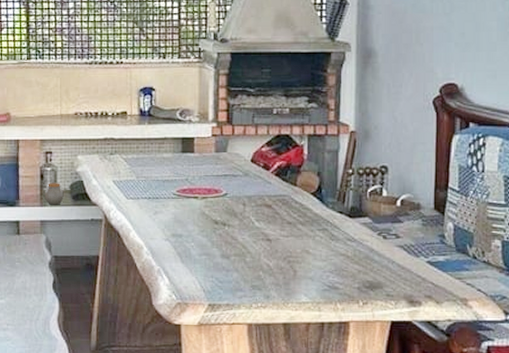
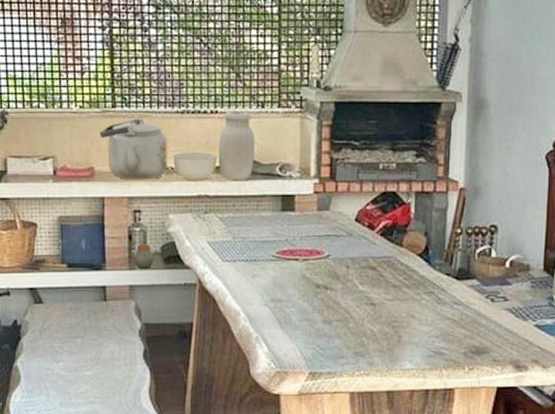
kettle: none [16,68,77,125] -> present [99,118,168,180]
bowl: none [82,99,122,125] -> present [173,153,217,181]
jar: none [123,61,157,125] -> present [218,111,255,181]

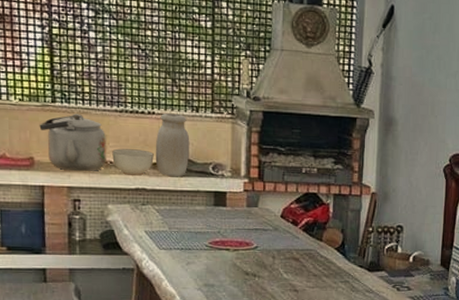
jar: present [133,244,154,269] -> none [73,231,94,254]

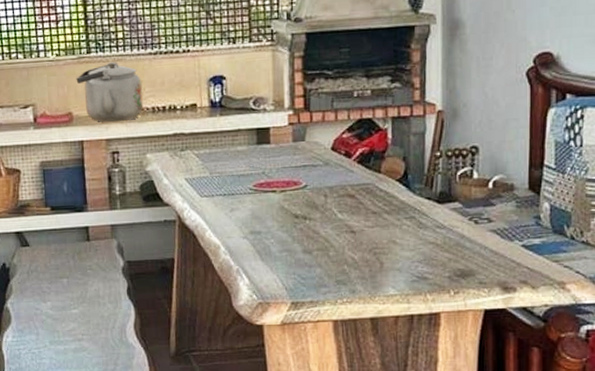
bowl: present [112,148,154,176] -> none [148,91,191,121]
jar: present [155,113,190,177] -> none [191,48,228,118]

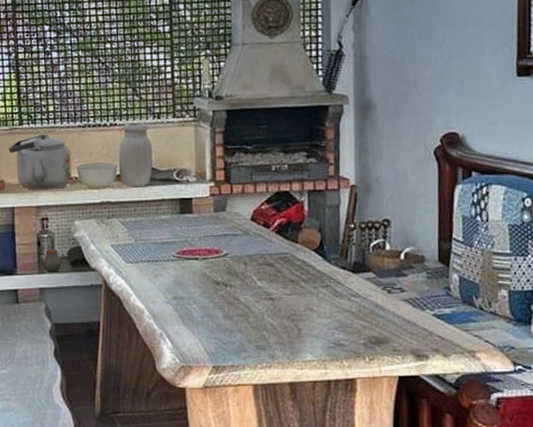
jar: none [113,184,134,208] -> present [42,249,62,272]
bowl: none [148,91,191,121] -> present [77,162,118,190]
jar: none [191,48,228,118] -> present [118,122,153,188]

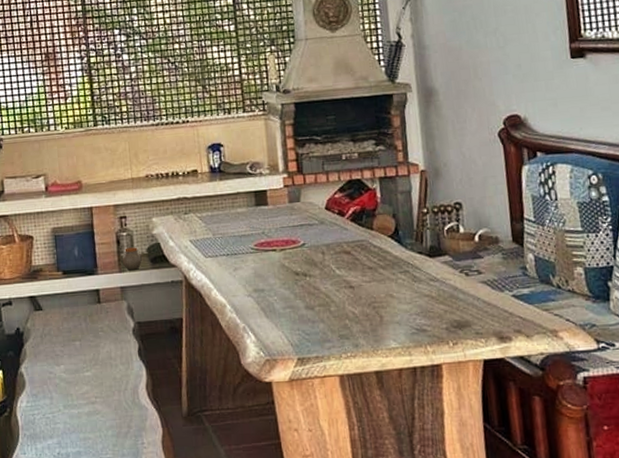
kettle: present [8,133,72,191] -> none [84,133,148,190]
bowl: present [77,162,118,190] -> none [152,159,192,186]
jar: present [118,122,153,188] -> none [192,118,226,182]

